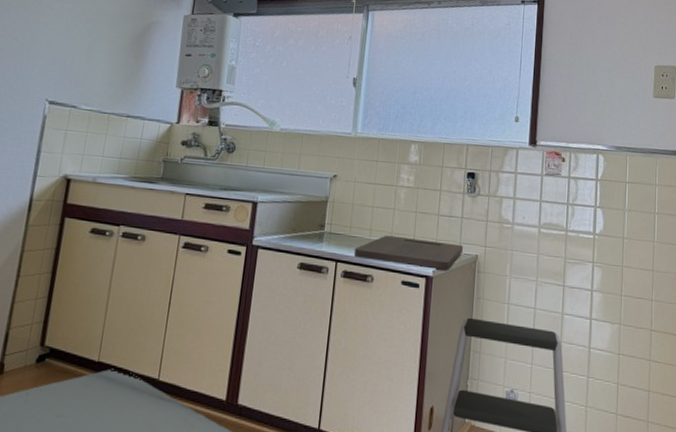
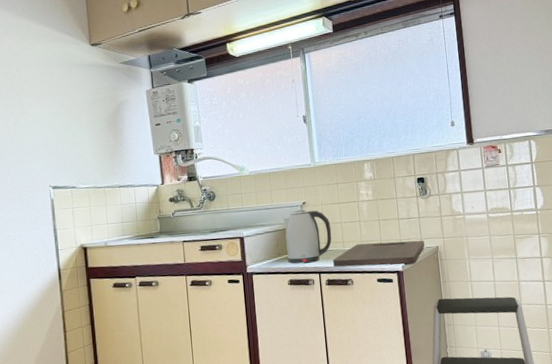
kettle: none [303,183,361,247] -> present [283,209,332,264]

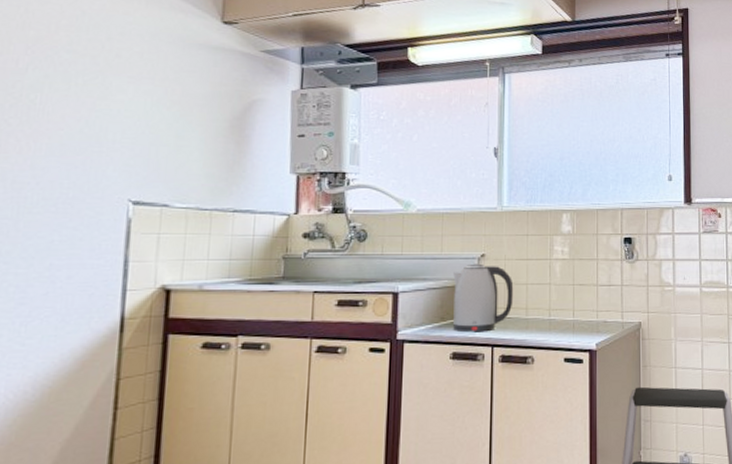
cutting board: present [332,240,425,268] -> none [510,312,626,342]

